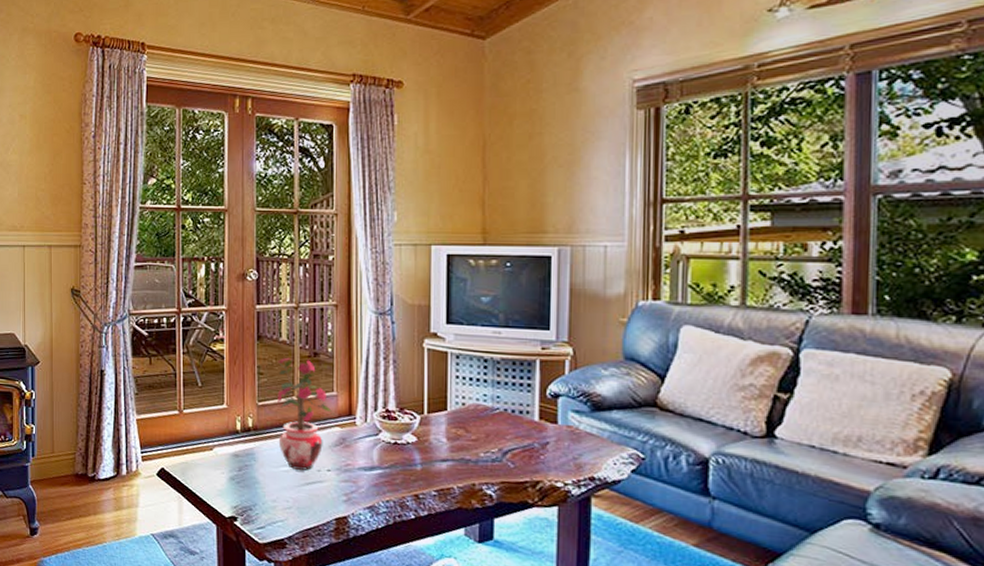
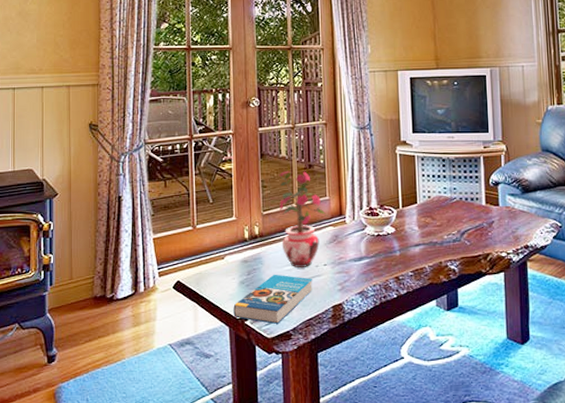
book: none [221,473,313,529] -> present [233,274,312,324]

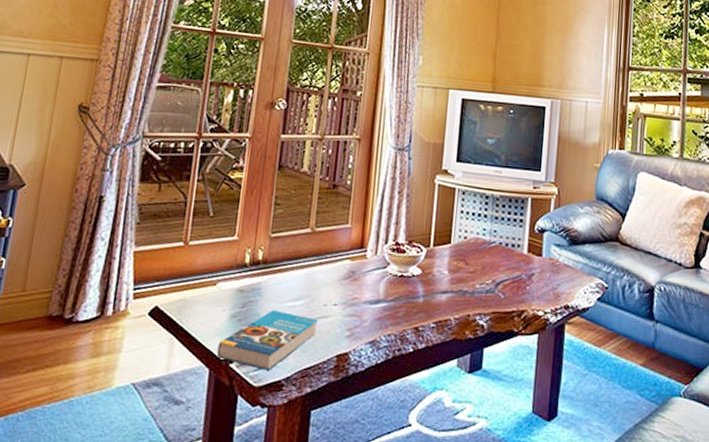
potted plant: present [277,168,326,267] -> none [287,185,345,305]

